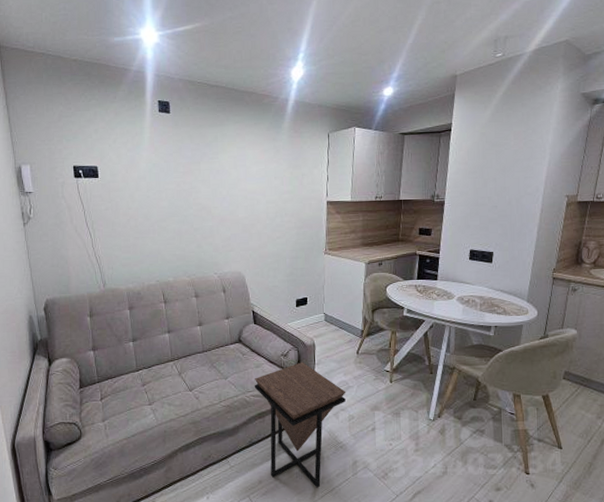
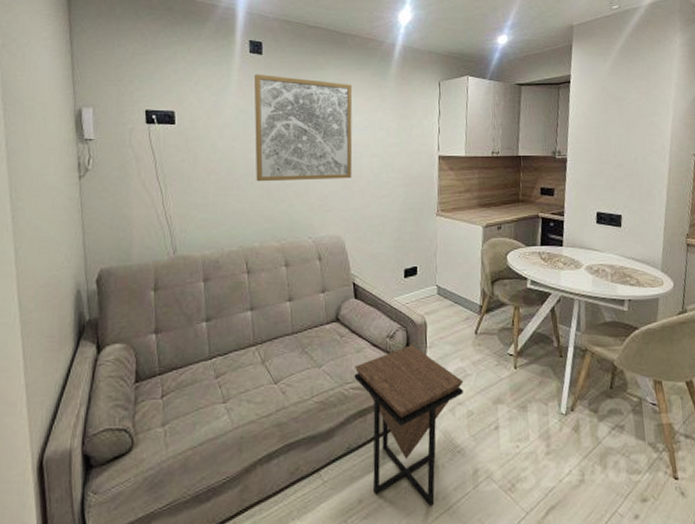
wall art: none [164,131,251,227] -> present [255,74,353,182]

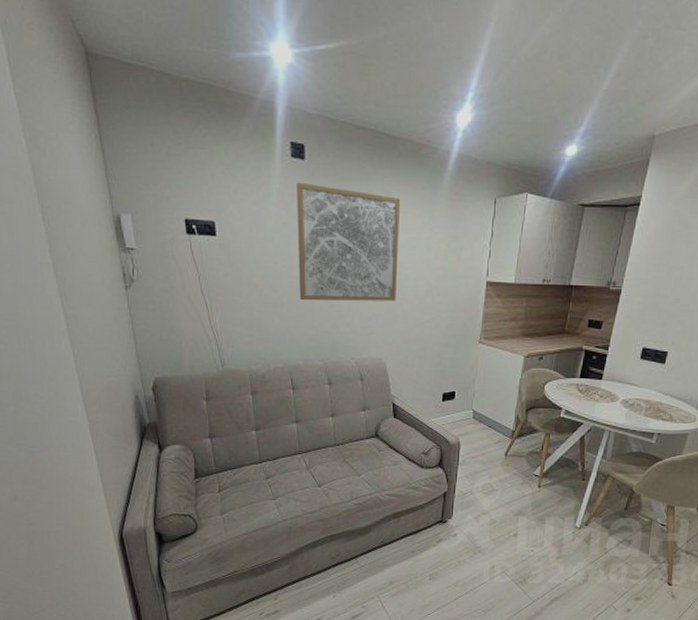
side table: present [354,345,464,507] -> none [390,461,490,591]

